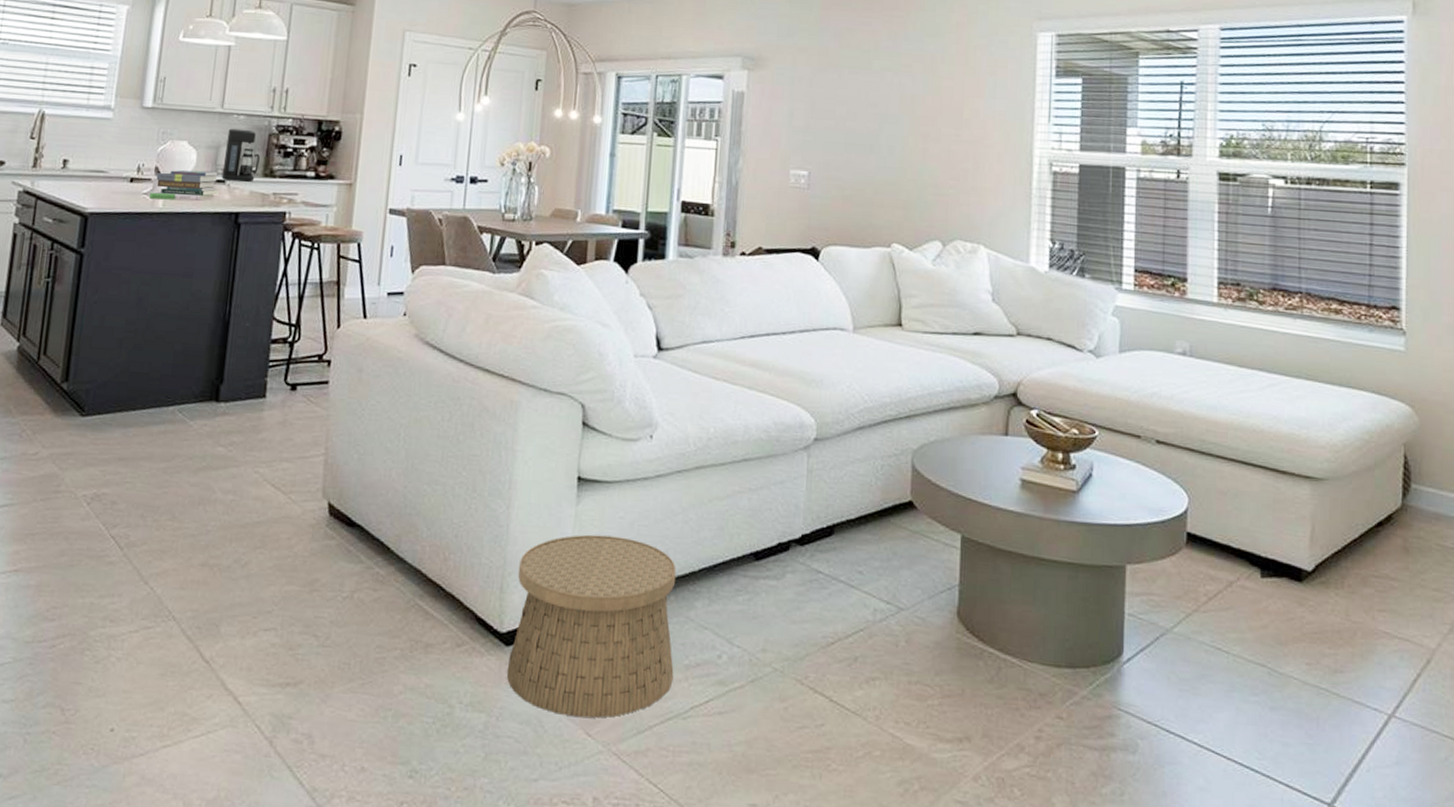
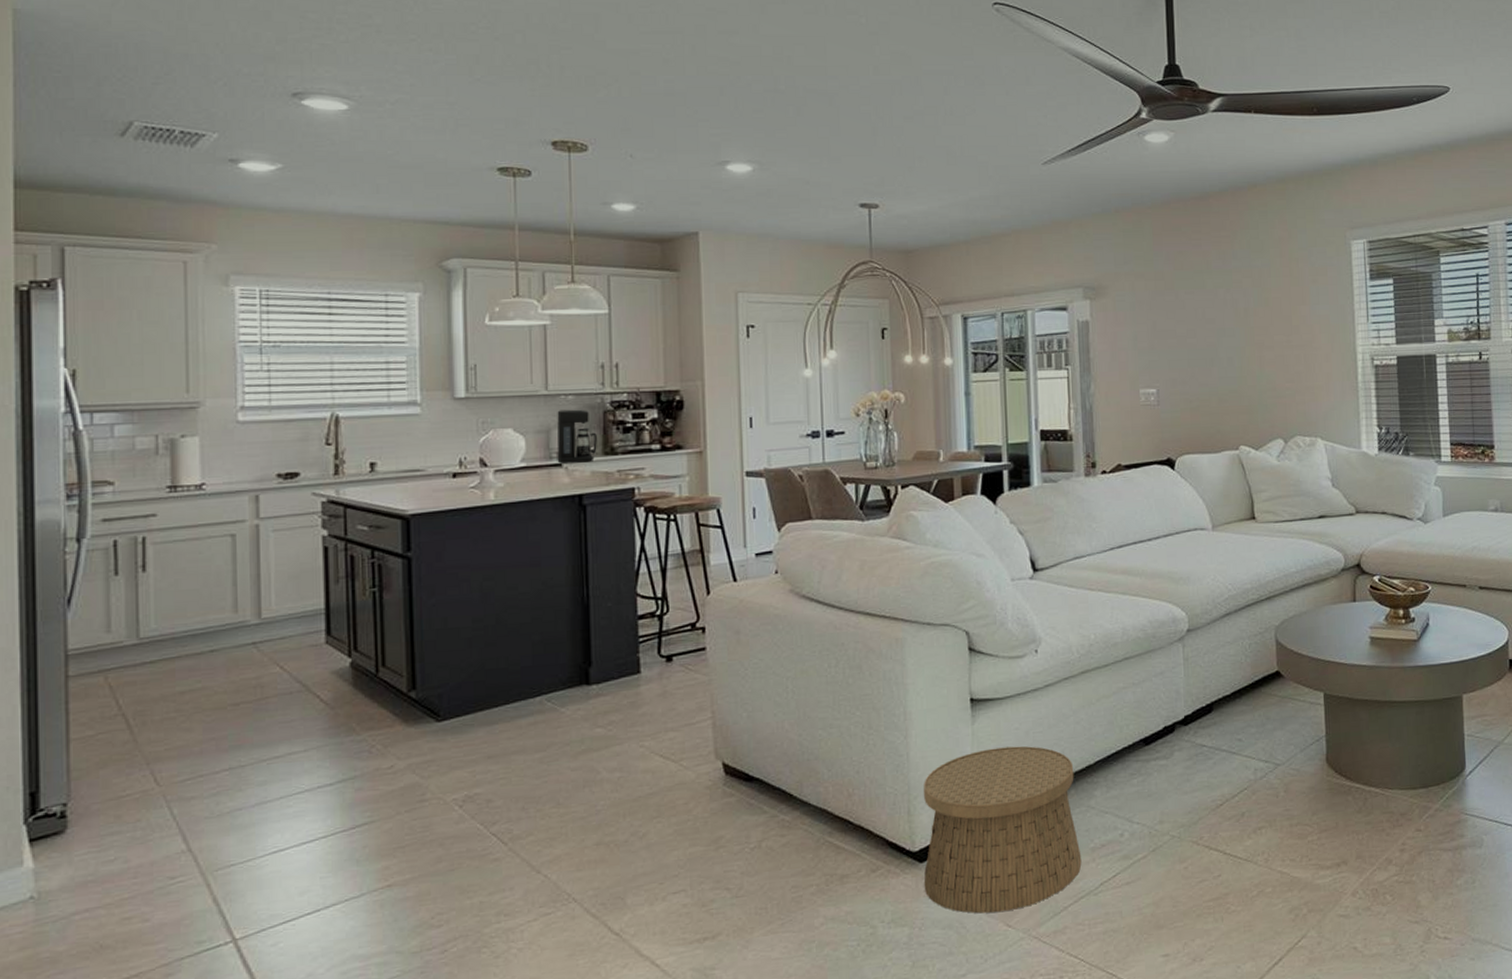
books: present [149,170,220,202] -> none [477,456,558,492]

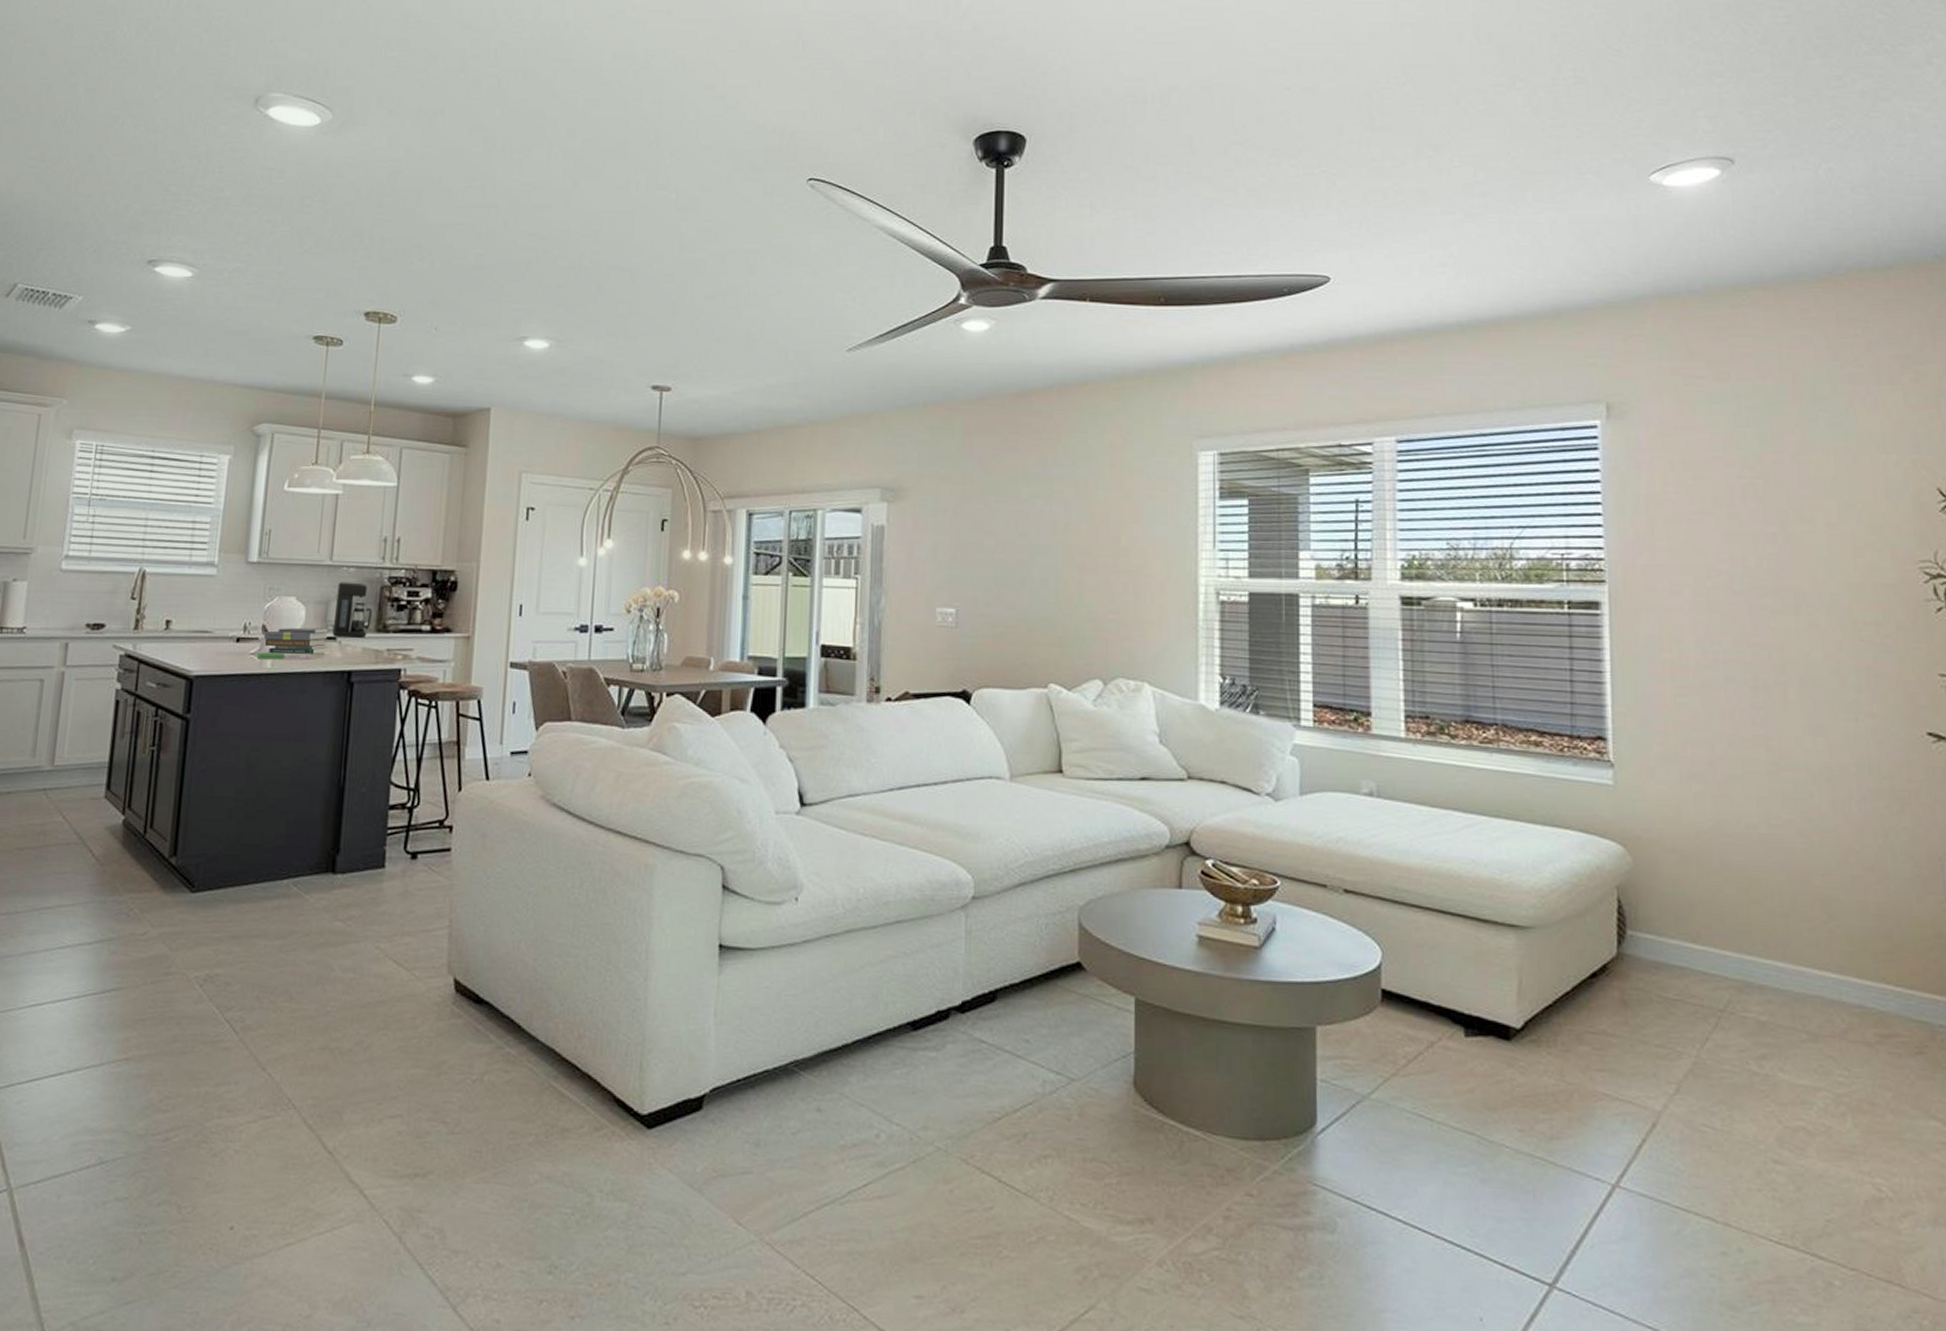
books: none [477,456,558,492] -> present [256,627,331,661]
basket: present [923,746,1082,914] -> none [649,1006,829,1205]

